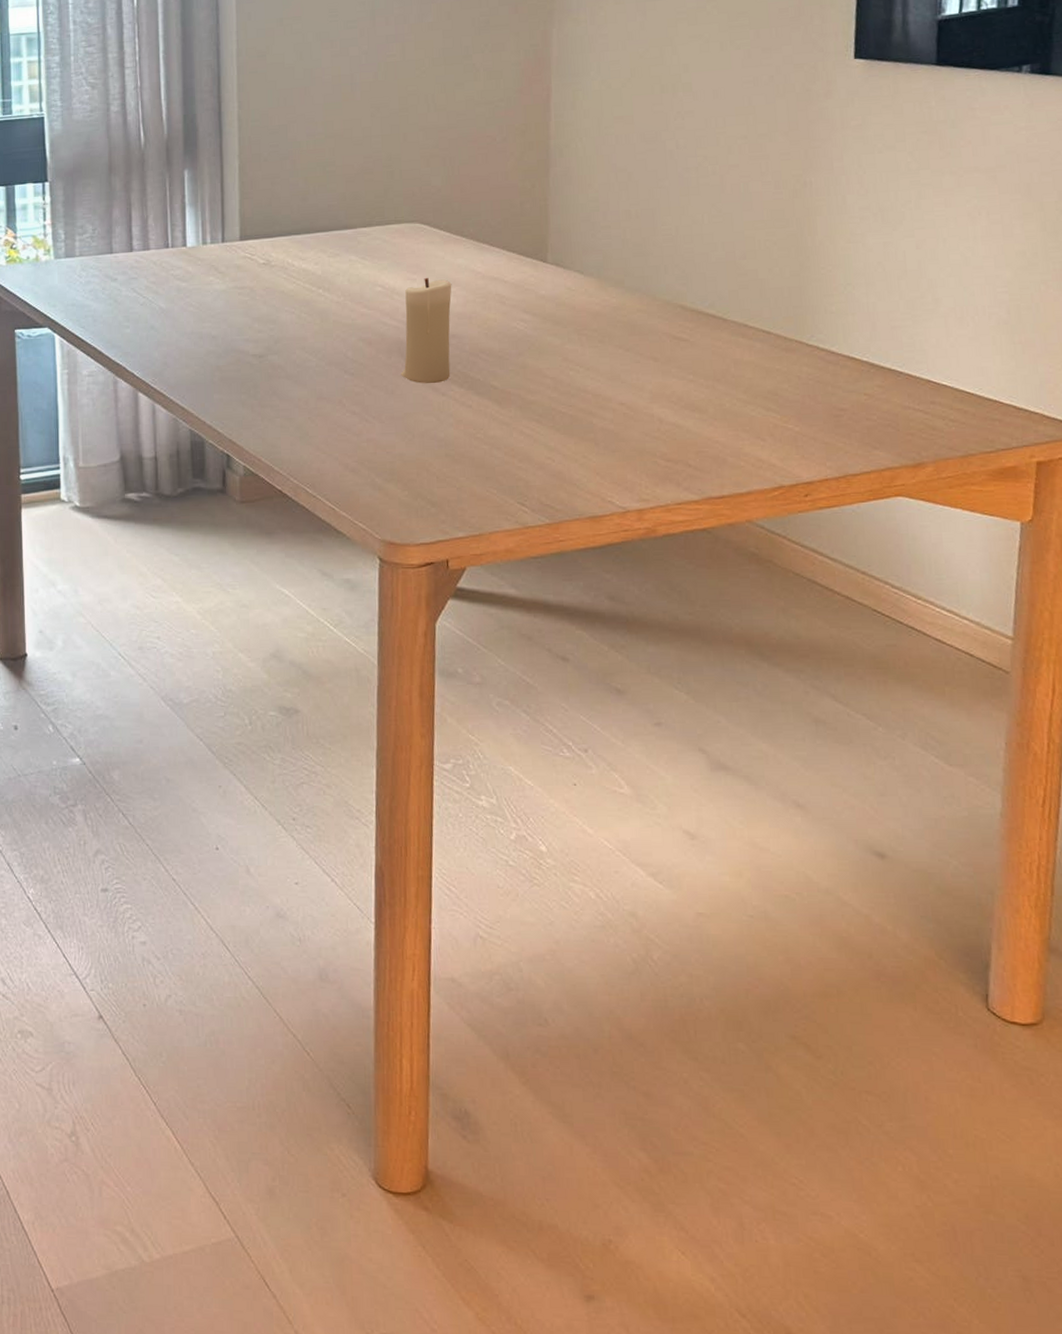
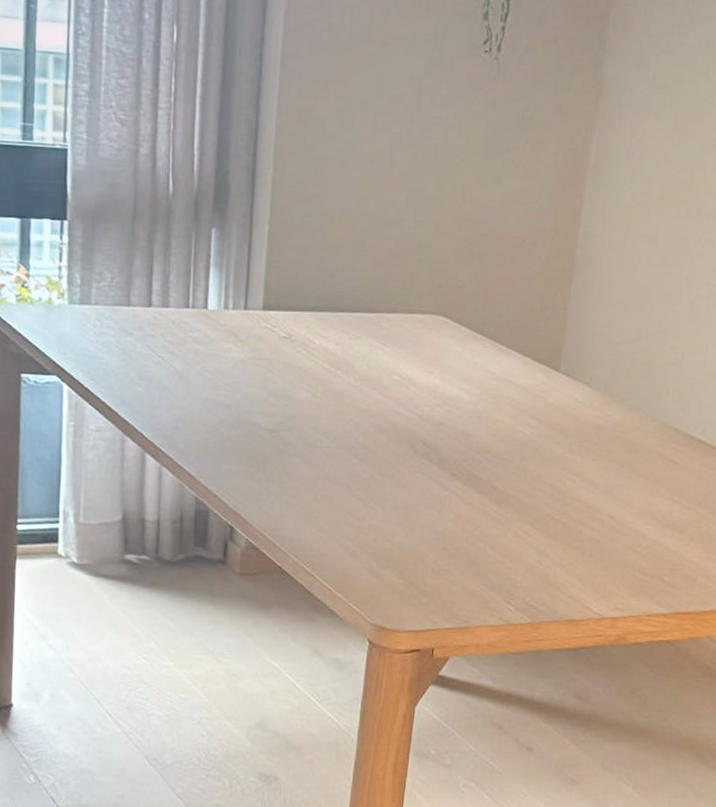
candle: present [401,278,452,383] -> none [408,372,467,477]

